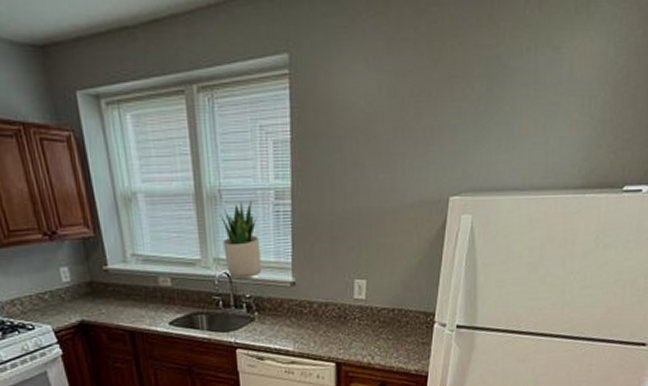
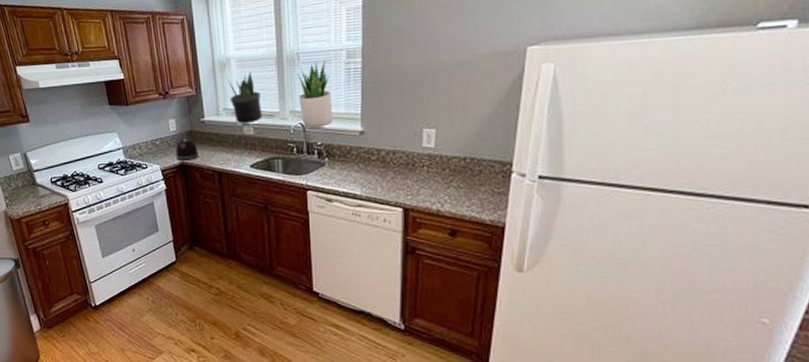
kettle: none [71,280,104,319] -> present [175,130,200,161]
planter: none [133,209,181,274] -> present [226,71,263,124]

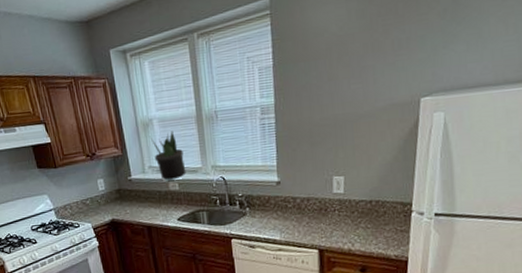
kettle: present [175,130,200,161] -> none [105,189,129,218]
planter: present [297,60,333,129] -> none [216,117,252,182]

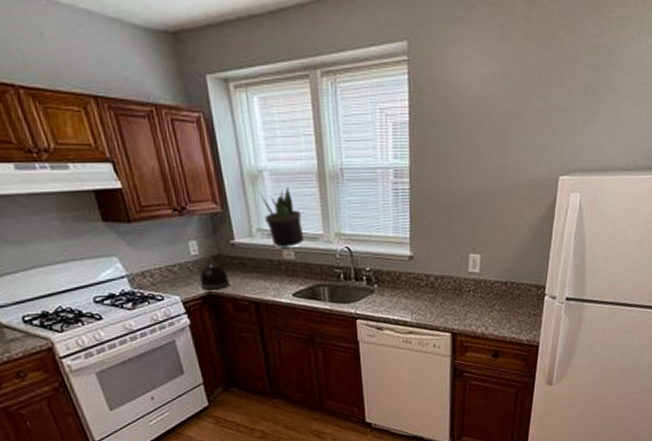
kettle: none [105,189,129,218] -> present [199,254,231,290]

